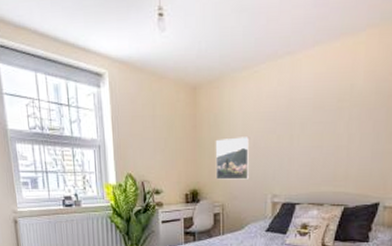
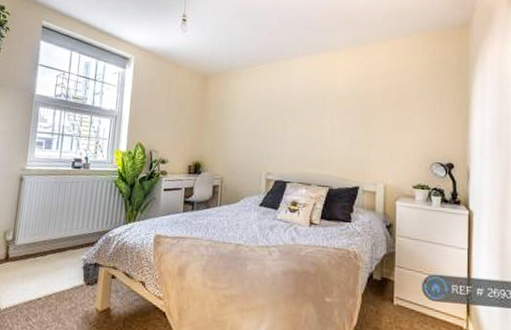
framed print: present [215,137,250,180] -> none [217,120,250,157]

